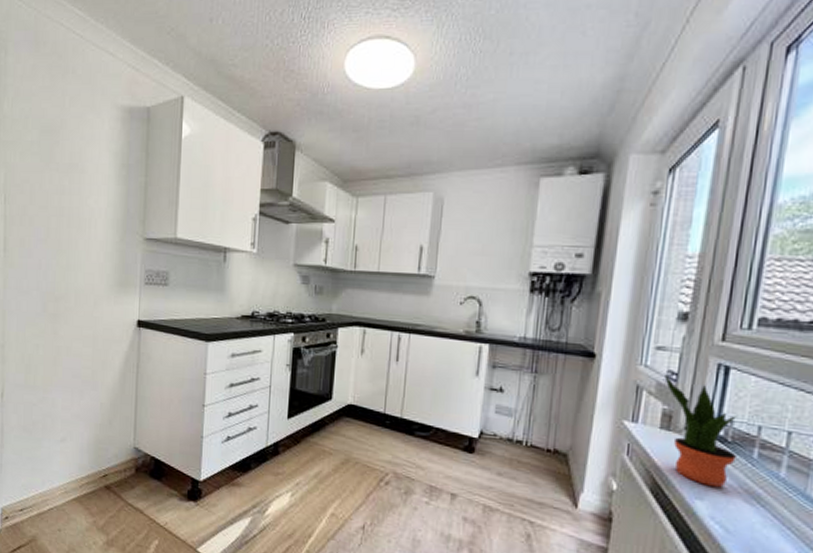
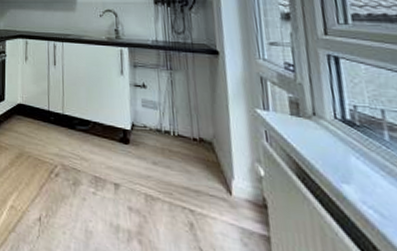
potted plant: present [664,374,737,487] -> none [282,66,370,170]

